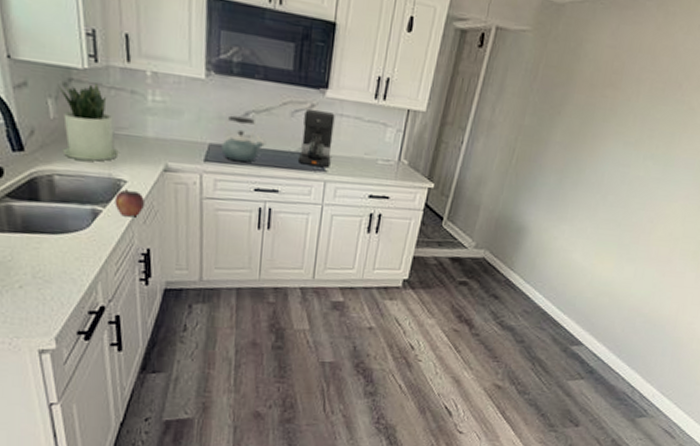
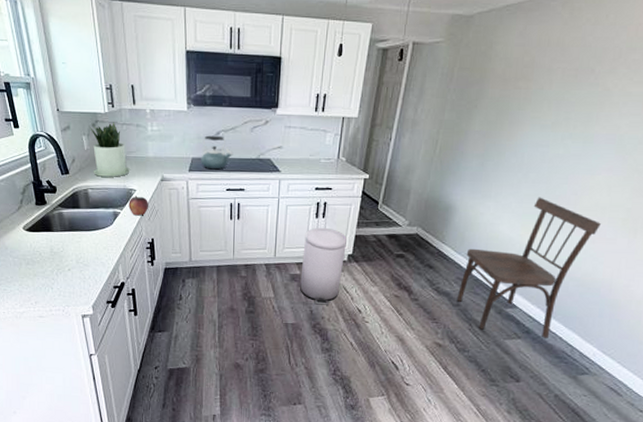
coffee maker: present [297,108,335,168] -> none [257,124,285,169]
pedal bin: none [342,244,403,340] -> present [300,227,347,305]
dining chair: none [521,222,673,379] -> present [456,197,601,338]

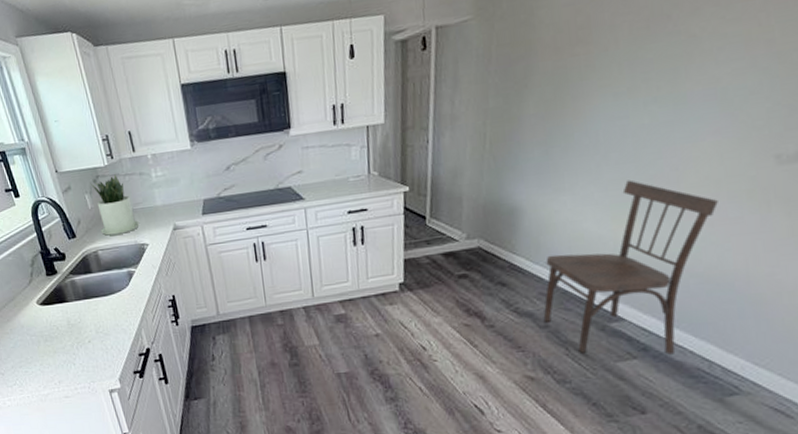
fruit: present [128,196,149,216] -> none [142,250,165,273]
kettle: present [201,135,233,170] -> none [212,170,249,210]
pedal bin: present [300,227,347,305] -> none [344,255,396,347]

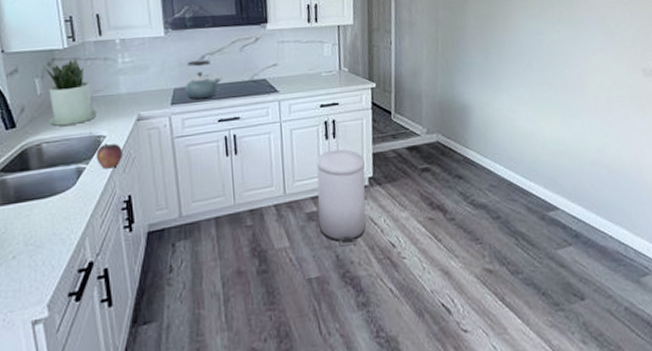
fruit: none [142,250,165,273] -> present [96,143,124,169]
kettle: none [212,170,249,210] -> present [185,60,223,100]
pedal bin: none [344,255,396,347] -> present [316,149,366,247]
dining chair: present [543,179,718,355] -> none [493,84,612,243]

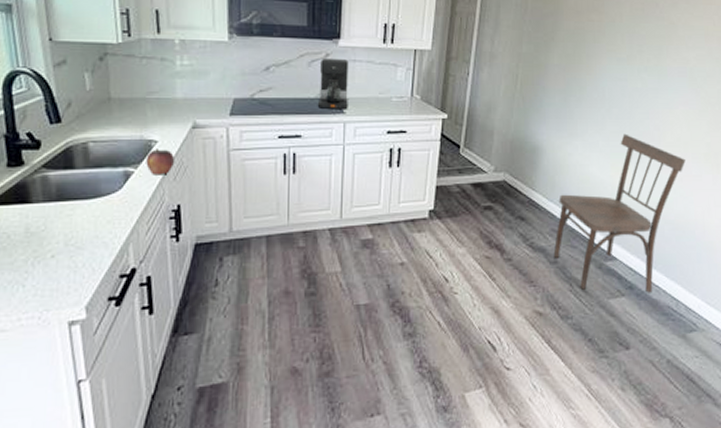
planter: present [43,58,97,126] -> none [94,55,150,125]
kettle: present [185,60,223,100] -> none [245,71,287,113]
coffee maker: none [251,41,281,90] -> present [317,57,349,110]
pedal bin: present [316,149,366,247] -> none [373,178,426,277]
dining chair: none [493,84,612,243] -> present [553,133,686,293]

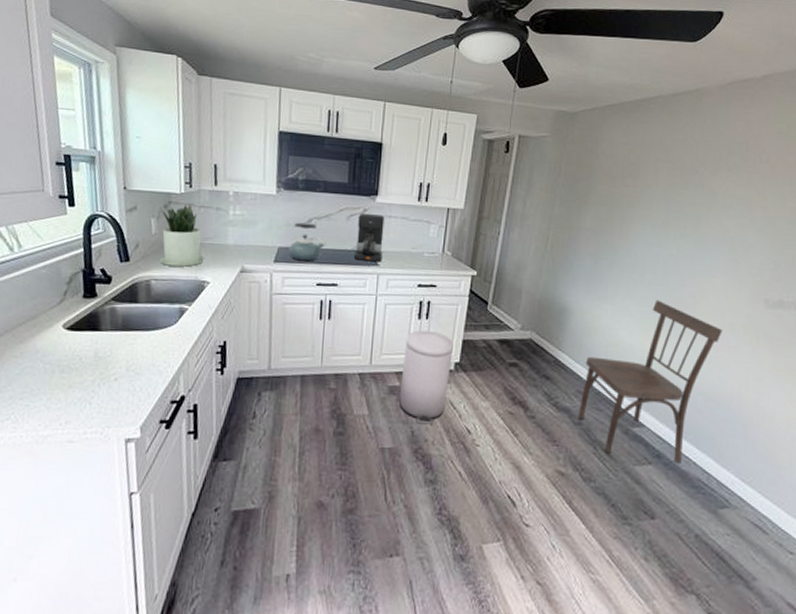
planter: none [94,55,150,125] -> present [159,203,205,267]
fruit: present [146,149,175,175] -> none [198,289,224,313]
kettle: none [245,71,287,113] -> present [288,222,327,261]
pedal bin: none [373,178,426,277] -> present [399,330,453,425]

